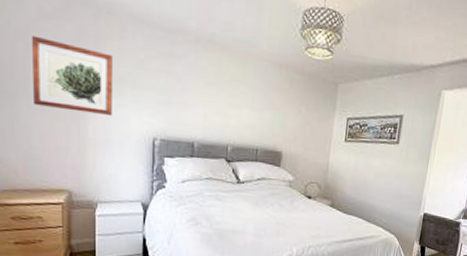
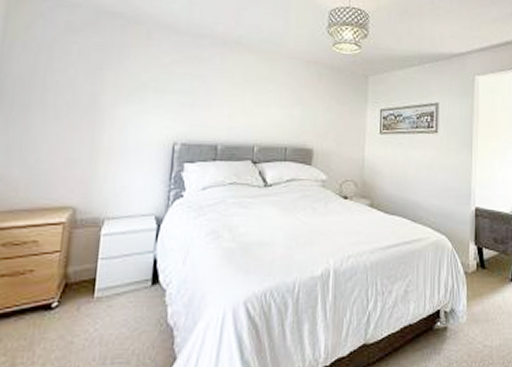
wall art: present [32,35,112,115] -> none [48,48,137,122]

